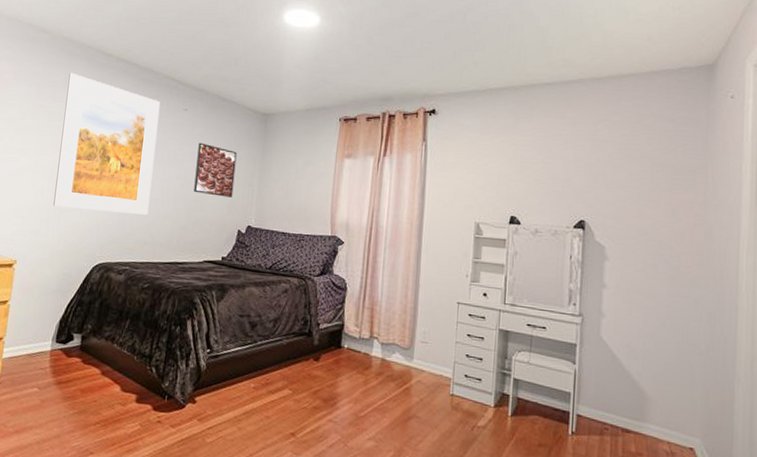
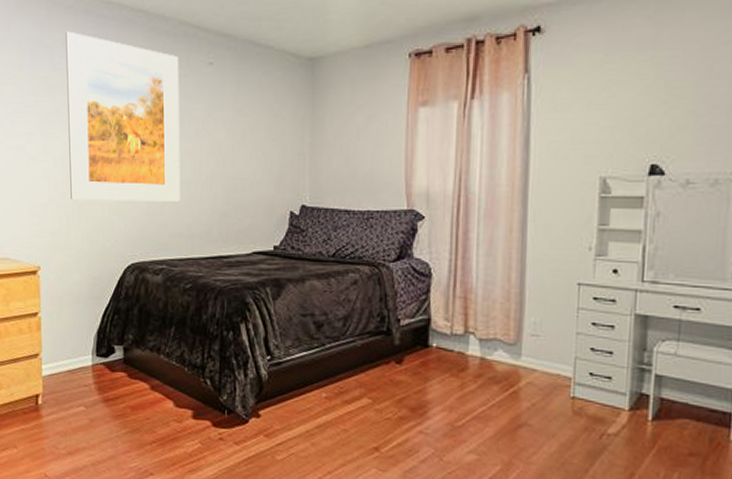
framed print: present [194,142,237,197] -> none [231,104,280,171]

